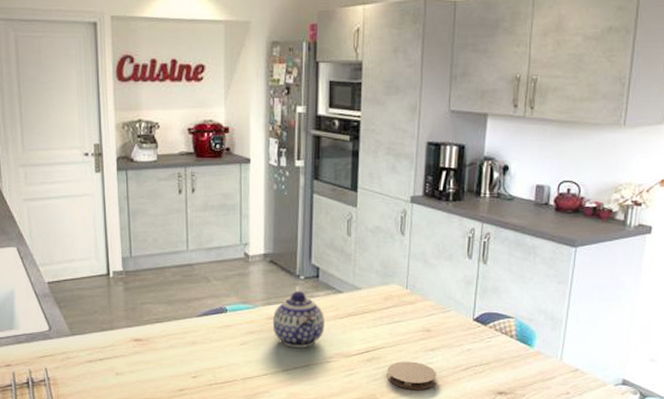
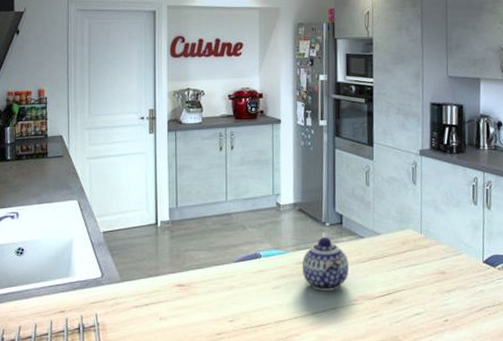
coaster: present [387,361,437,390] -> none [407,303,454,331]

